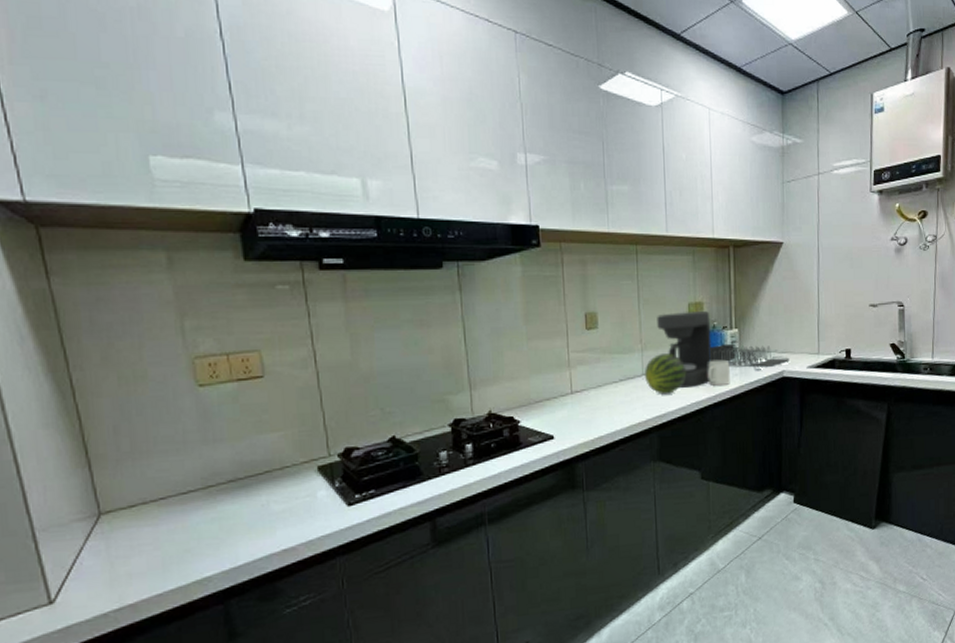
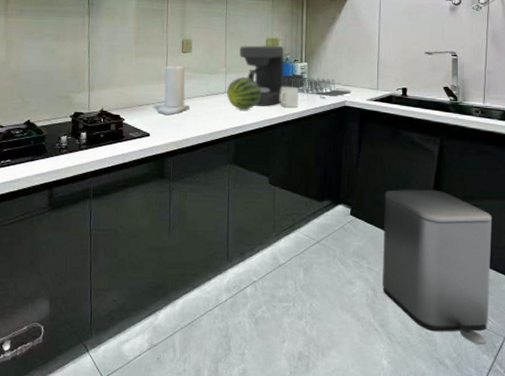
paper towel: none [555,347,602,411] -> present [153,66,191,116]
pedal bin: none [830,462,942,622] -> present [383,187,492,344]

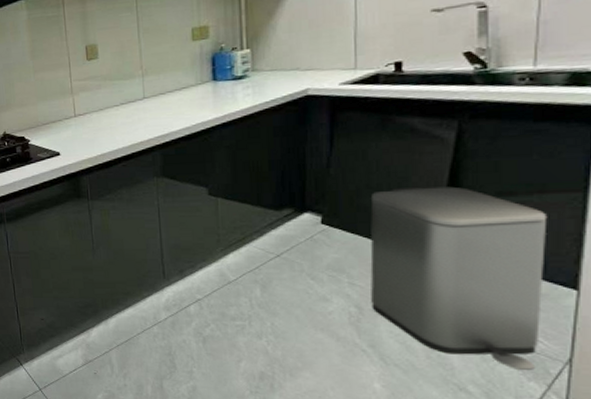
paper towel: present [153,66,191,116] -> none [60,75,104,132]
fruit: present [226,77,262,110] -> none [145,77,191,116]
coffee maker: present [240,45,284,106] -> none [158,34,220,109]
mug: present [279,86,299,109] -> none [214,80,241,107]
dish rack: present [283,74,351,98] -> none [217,64,316,90]

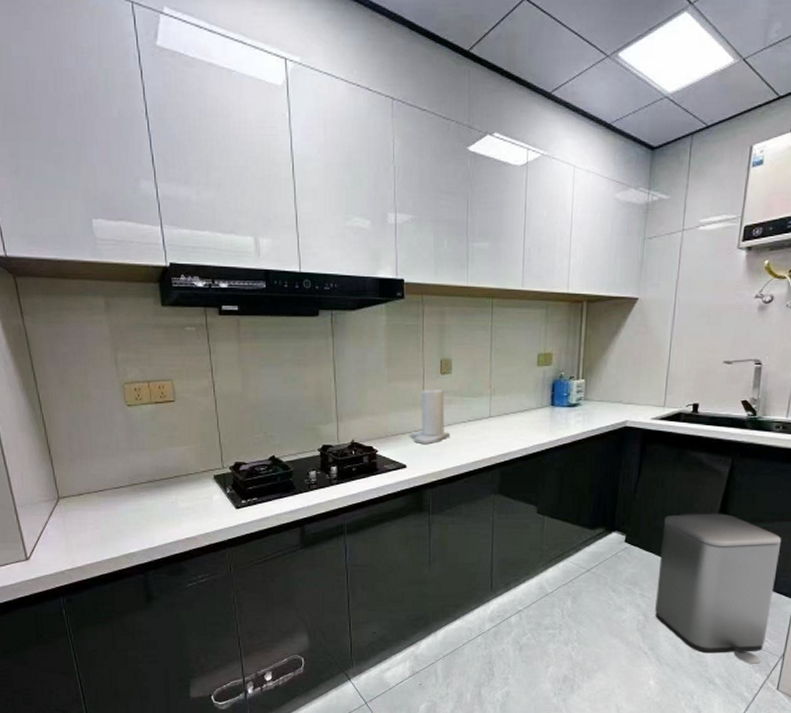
paper towel: none [60,75,104,132] -> present [409,390,451,445]

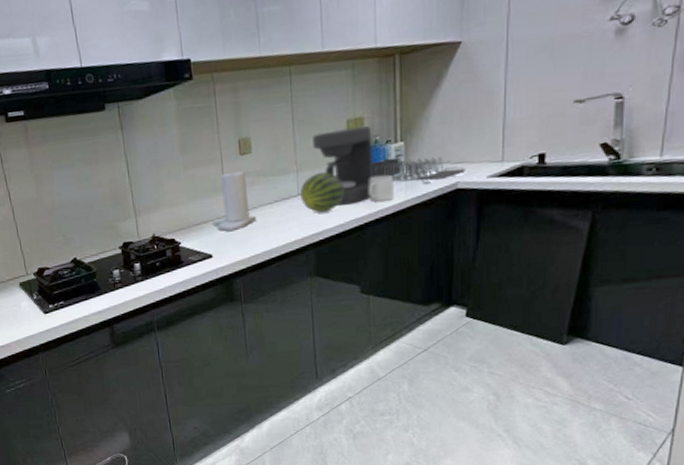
fruit: none [491,399,531,436] -> present [299,172,345,213]
coffee maker: none [507,362,559,431] -> present [312,126,374,205]
mug: none [551,407,573,432] -> present [368,174,394,202]
dish rack: none [555,393,634,419] -> present [371,157,465,184]
pedal bin: present [655,512,782,664] -> none [508,275,663,442]

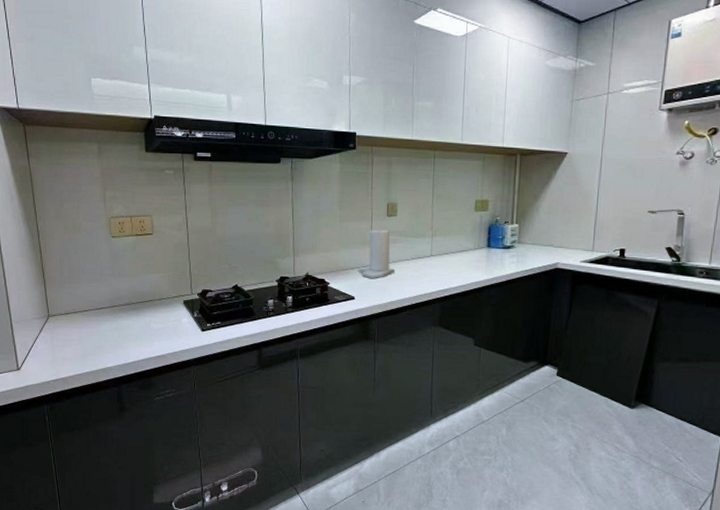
fruit: present [299,172,345,213] -> none [432,240,469,273]
coffee maker: present [312,126,374,205] -> none [447,207,494,269]
mug: present [368,174,394,202] -> none [487,248,508,271]
dish rack: present [371,157,465,184] -> none [491,236,564,260]

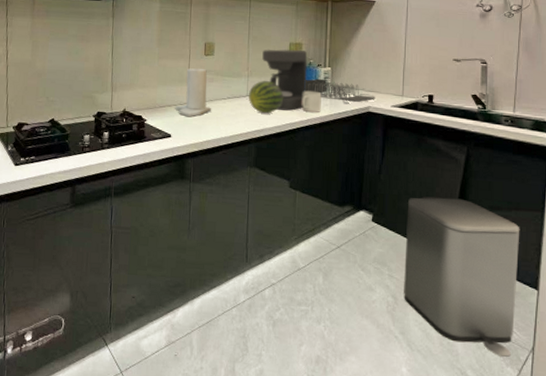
fruit: none [432,240,469,273] -> present [248,81,284,114]
coffee maker: none [447,207,494,269] -> present [262,49,308,111]
mug: none [487,248,508,271] -> present [301,90,322,113]
dish rack: none [491,236,564,260] -> present [305,78,375,104]
pedal bin: none [586,349,708,499] -> present [404,196,520,357]

